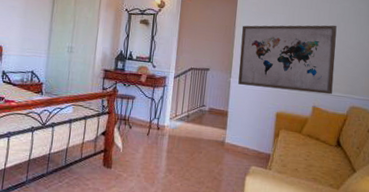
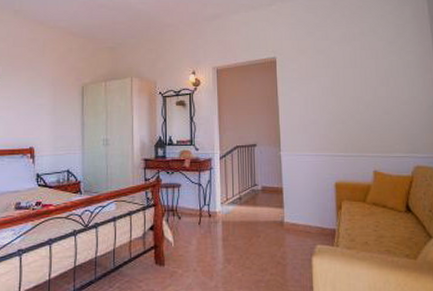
wall art: present [238,25,337,95] -> none [286,81,393,157]

